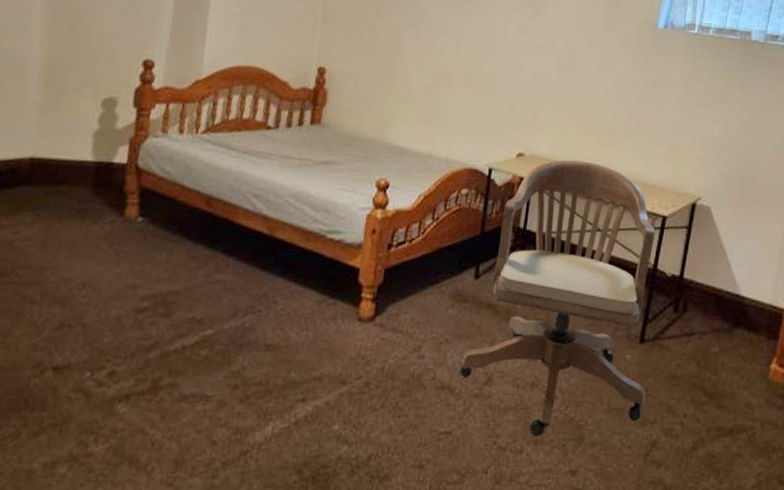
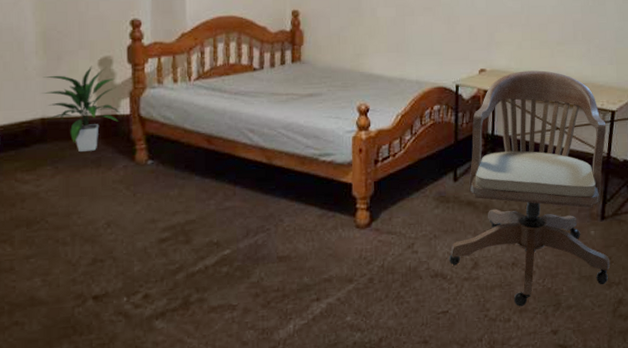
indoor plant: none [37,105,118,200] -> present [43,66,122,151]

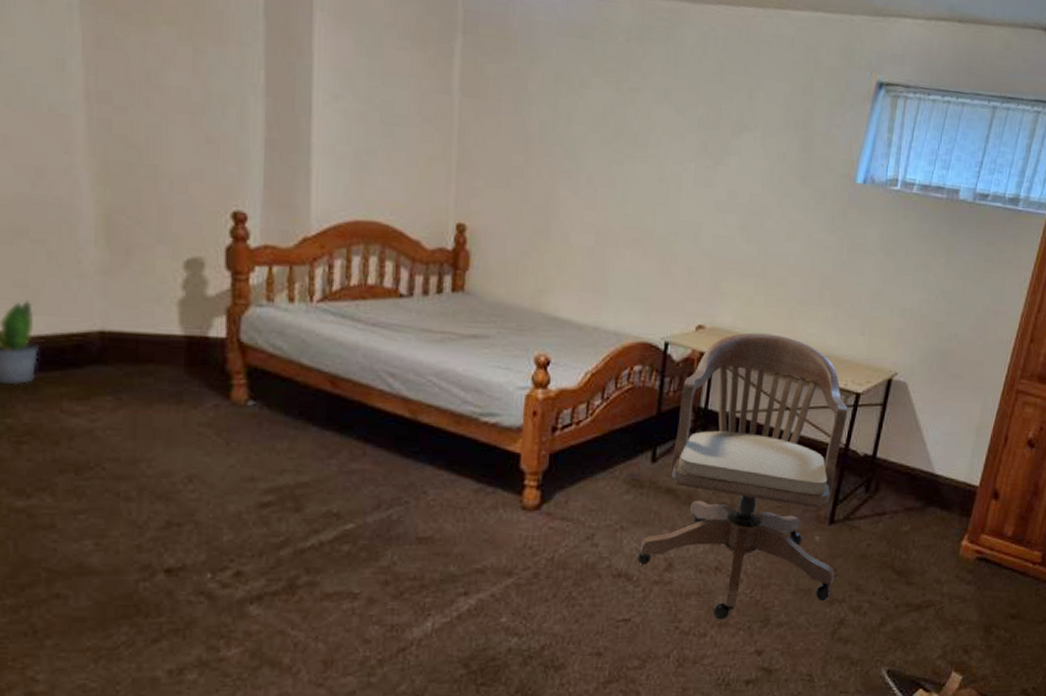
indoor plant: present [43,66,122,151] -> none [103,268,215,382]

